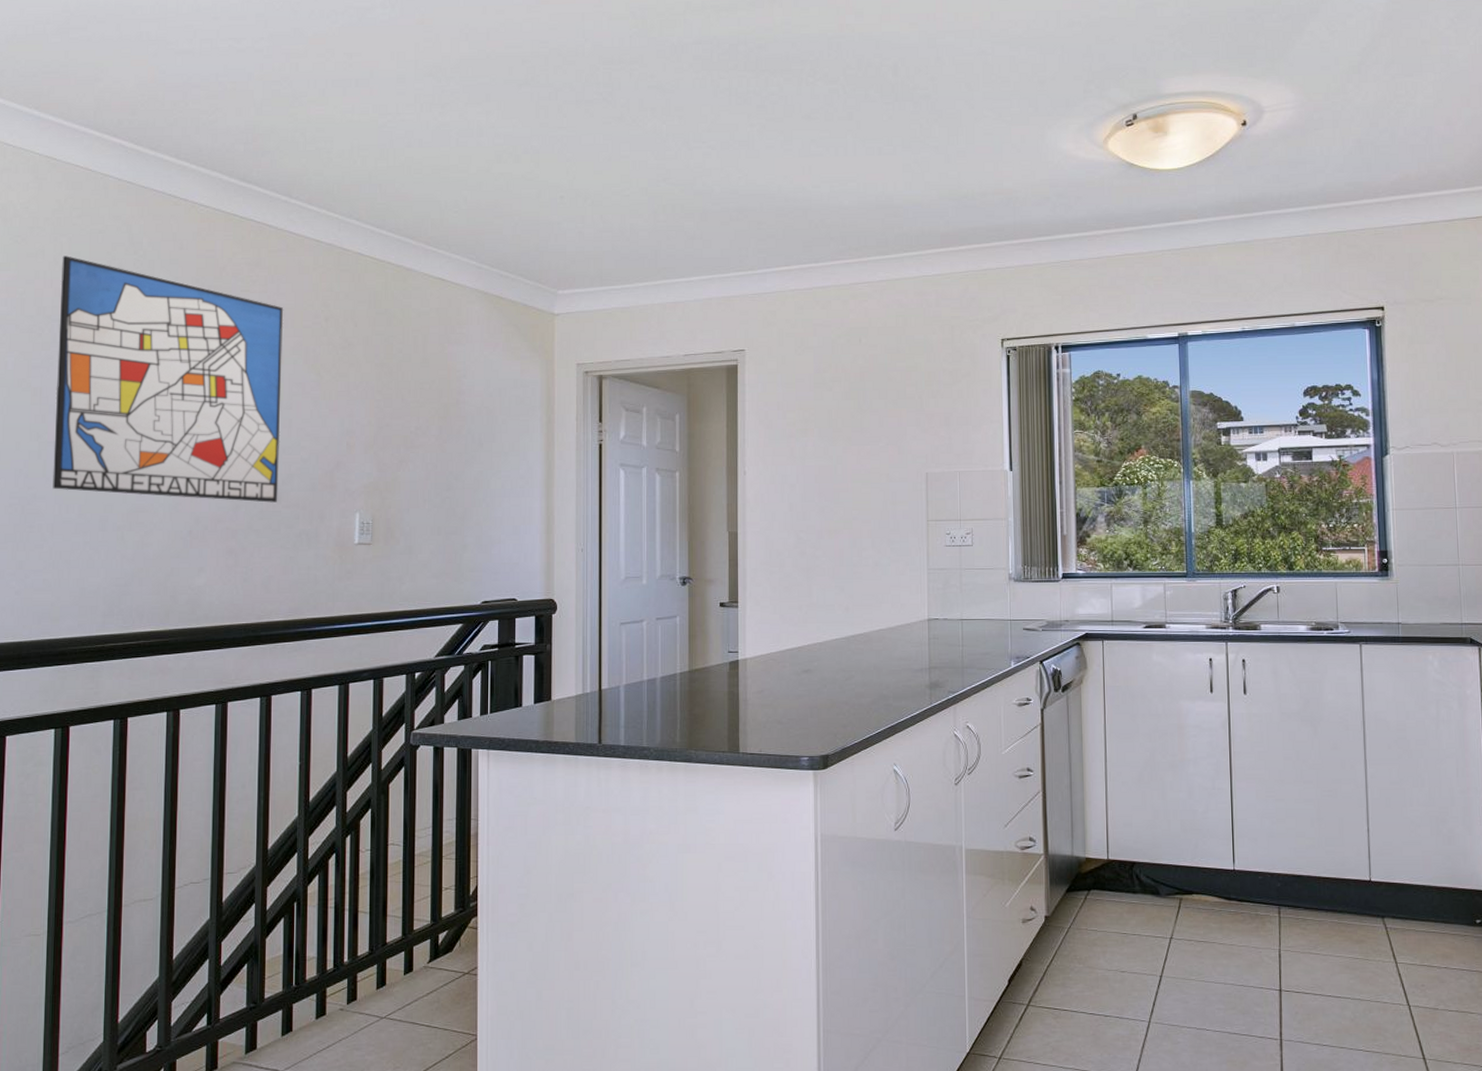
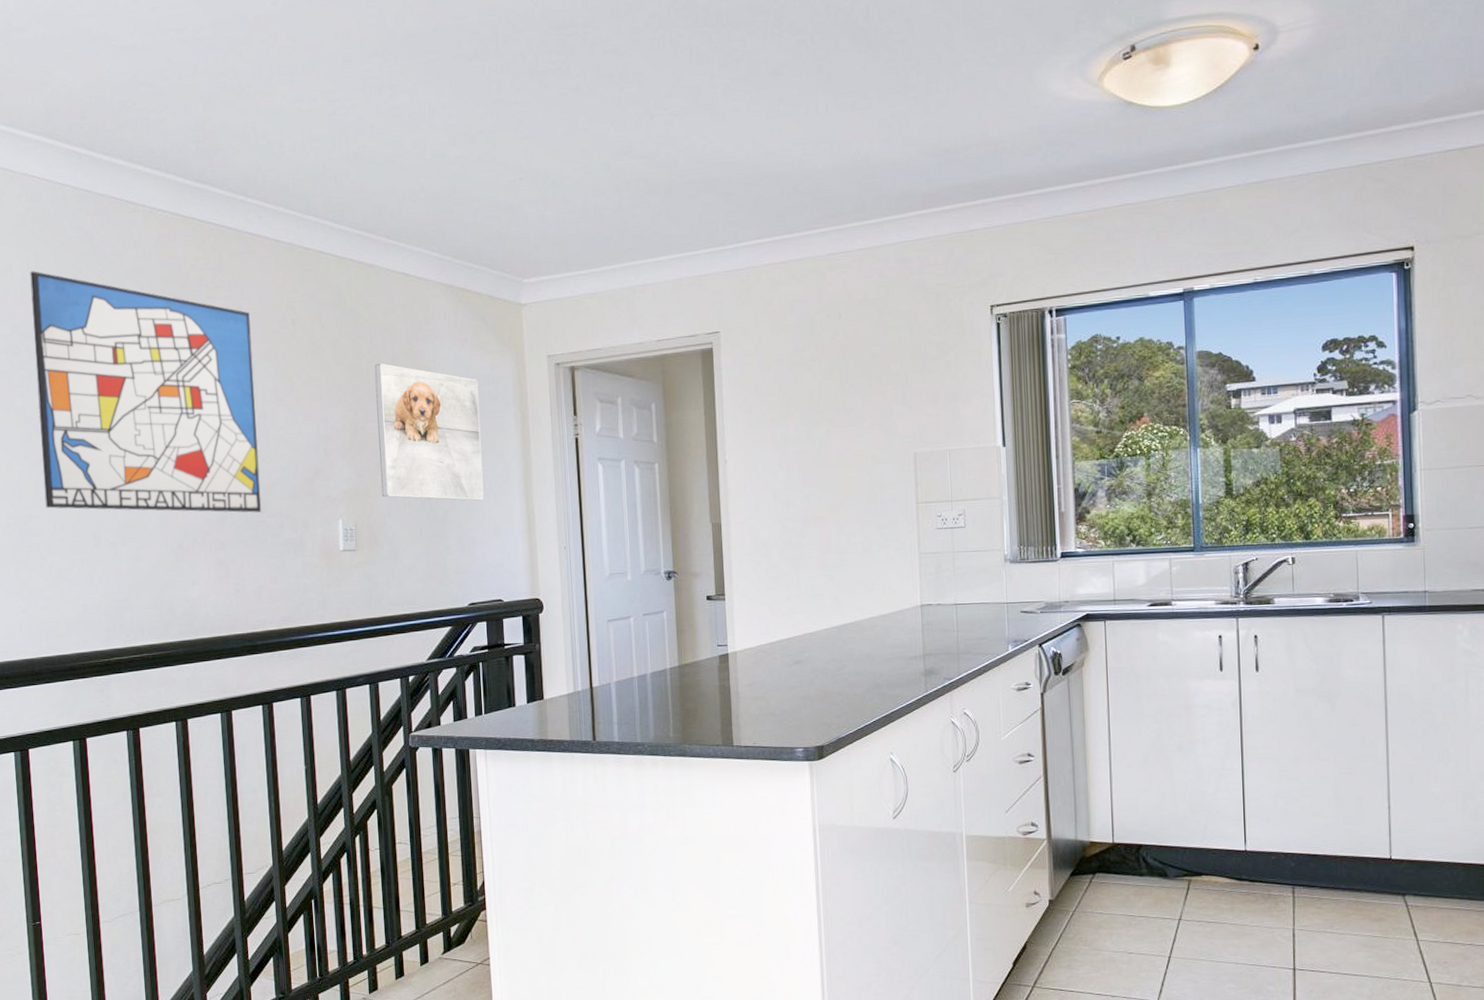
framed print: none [402,362,506,500] -> present [374,363,484,501]

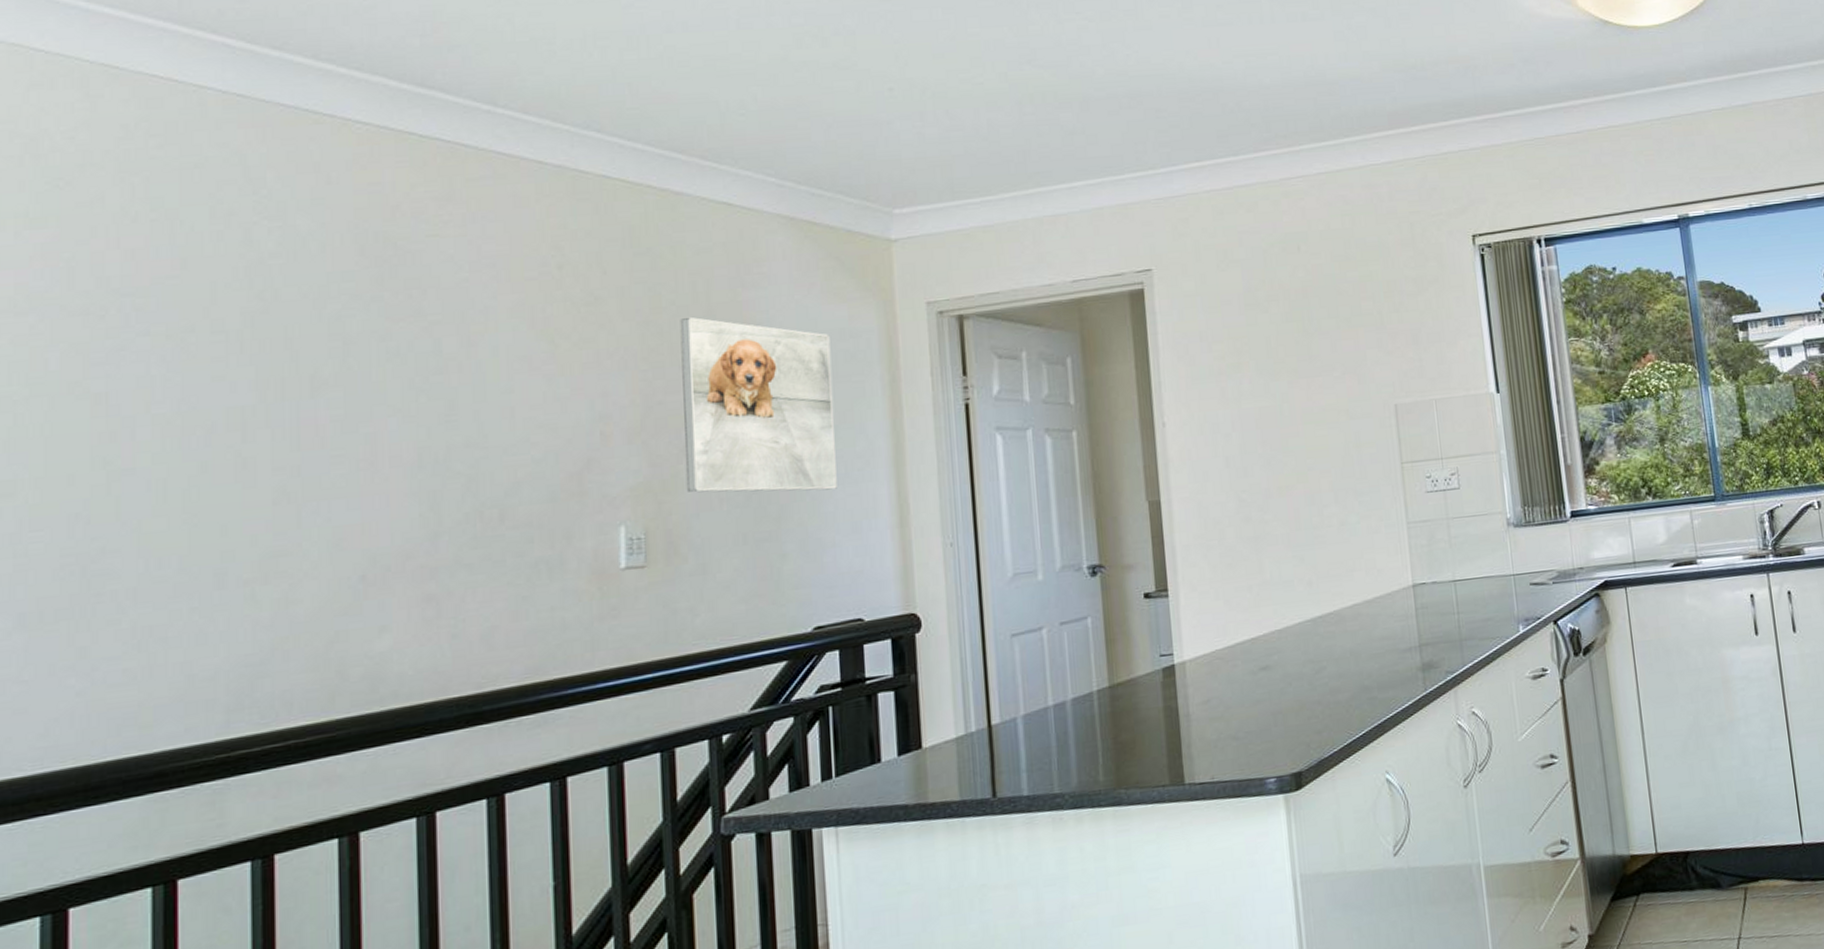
wall art: present [30,271,262,513] -> none [132,202,500,537]

